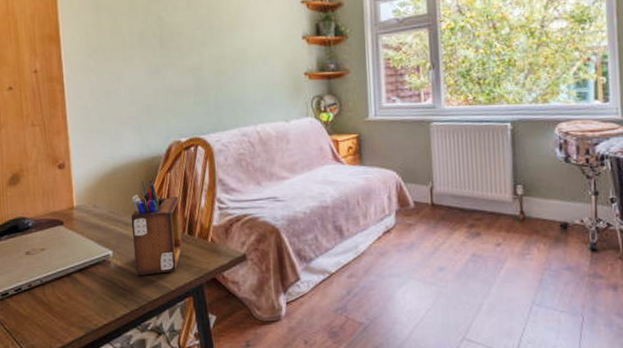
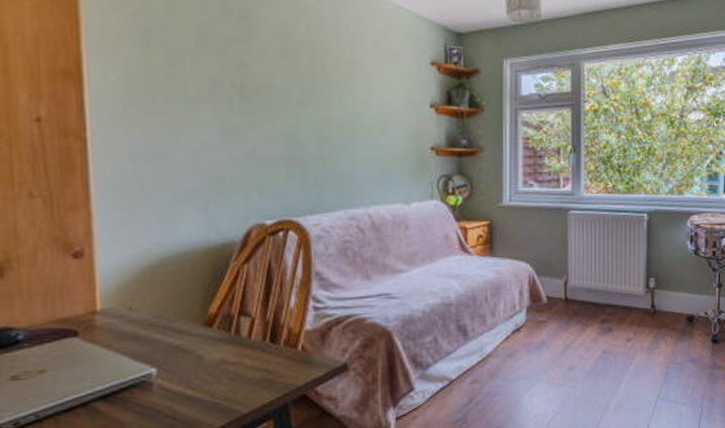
desk organizer: present [131,179,182,276] -> none [187,273,261,399]

